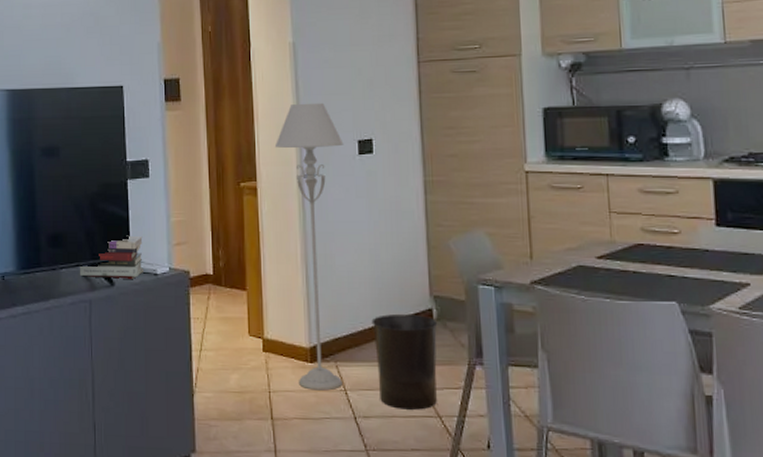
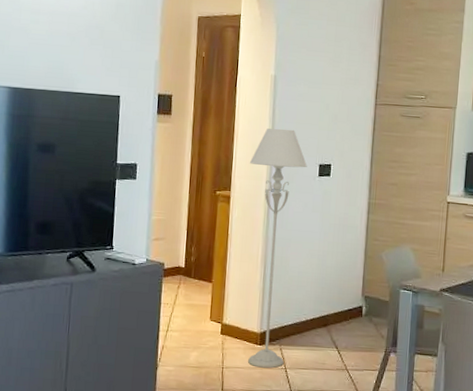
books: present [79,235,143,279] -> none [63,228,125,267]
waste bin: present [371,313,438,410] -> none [313,308,366,386]

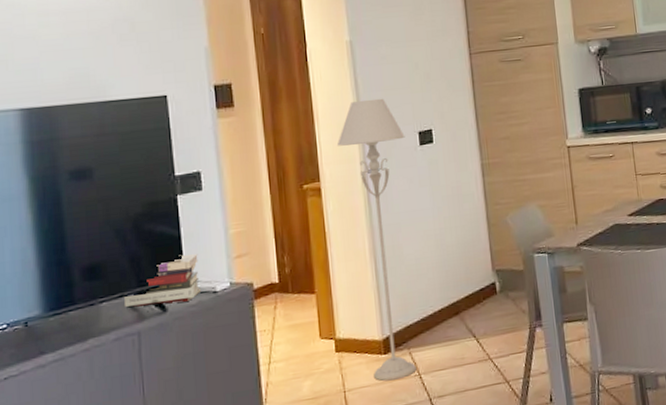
books: none [63,228,125,267] -> present [123,254,201,307]

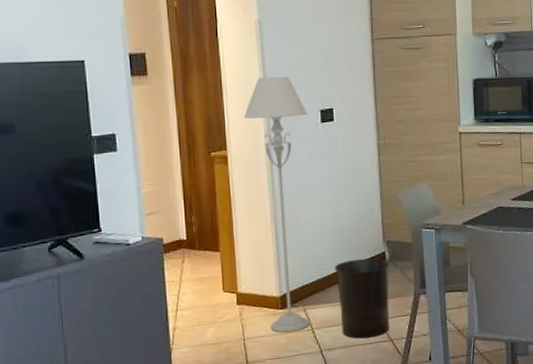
books: present [123,254,201,307] -> none [44,208,115,253]
waste bin: none [440,290,504,382] -> present [334,258,390,339]

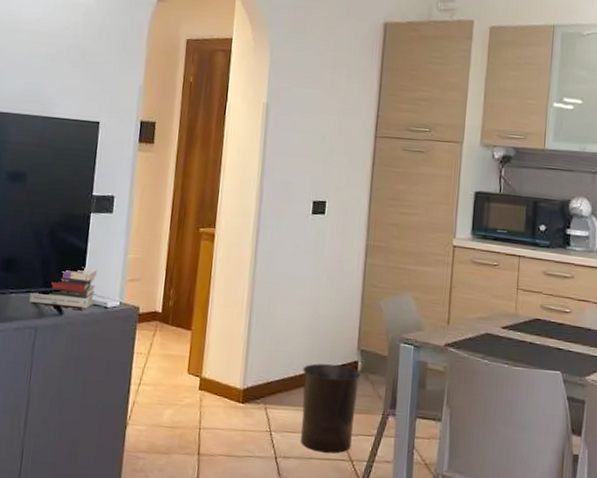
books: none [44,208,115,253] -> present [28,267,98,310]
floor lamp: present [244,76,310,333] -> none [228,160,300,431]

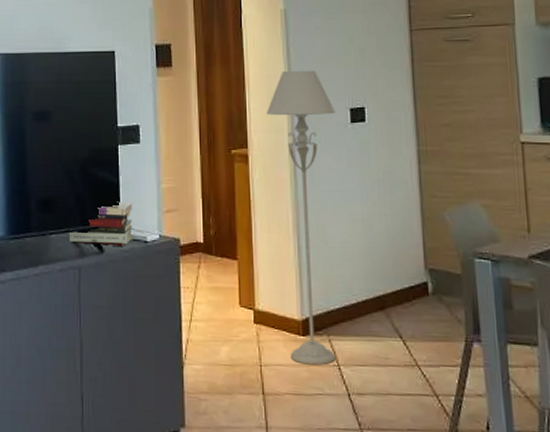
floor lamp: none [228,160,300,431] -> present [267,70,336,366]
waste bin: present [301,363,361,454] -> none [365,286,433,388]

